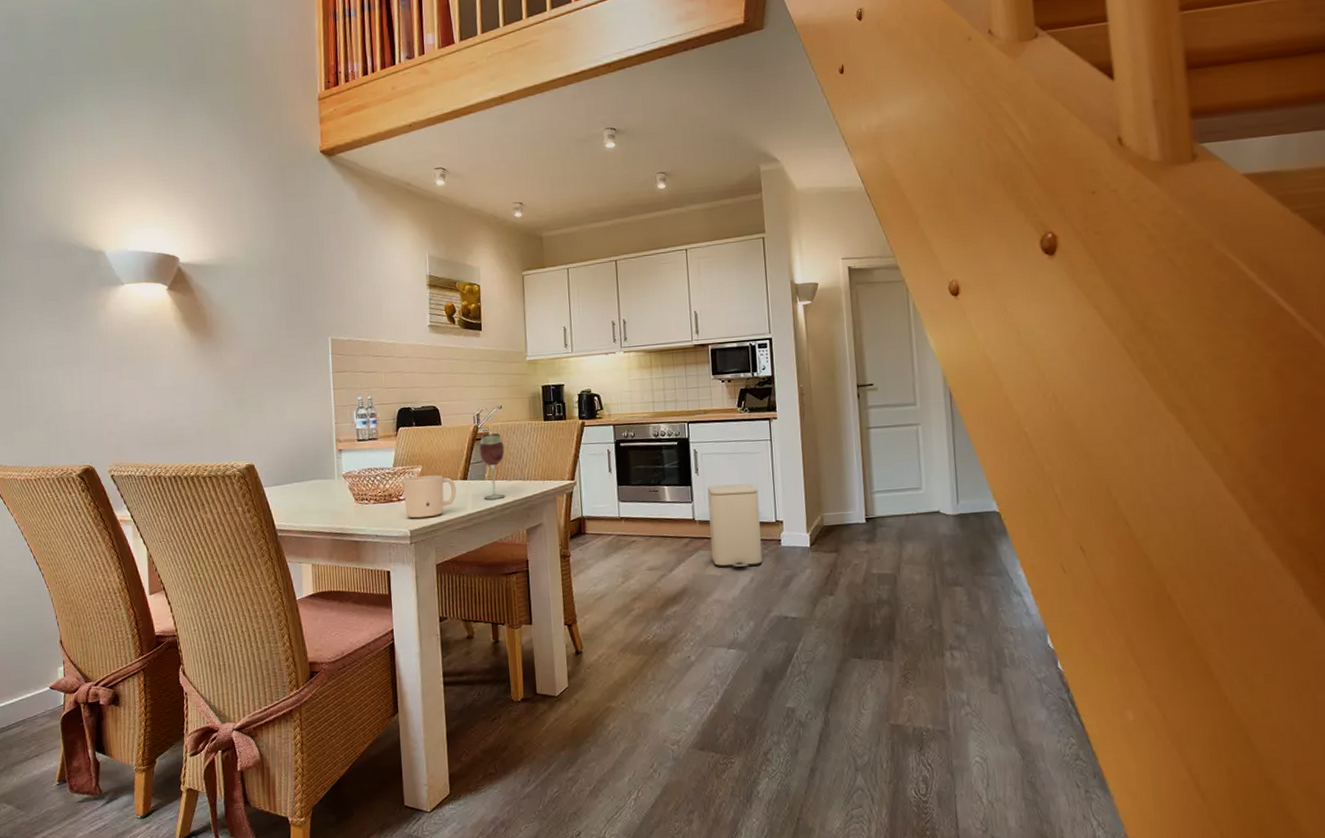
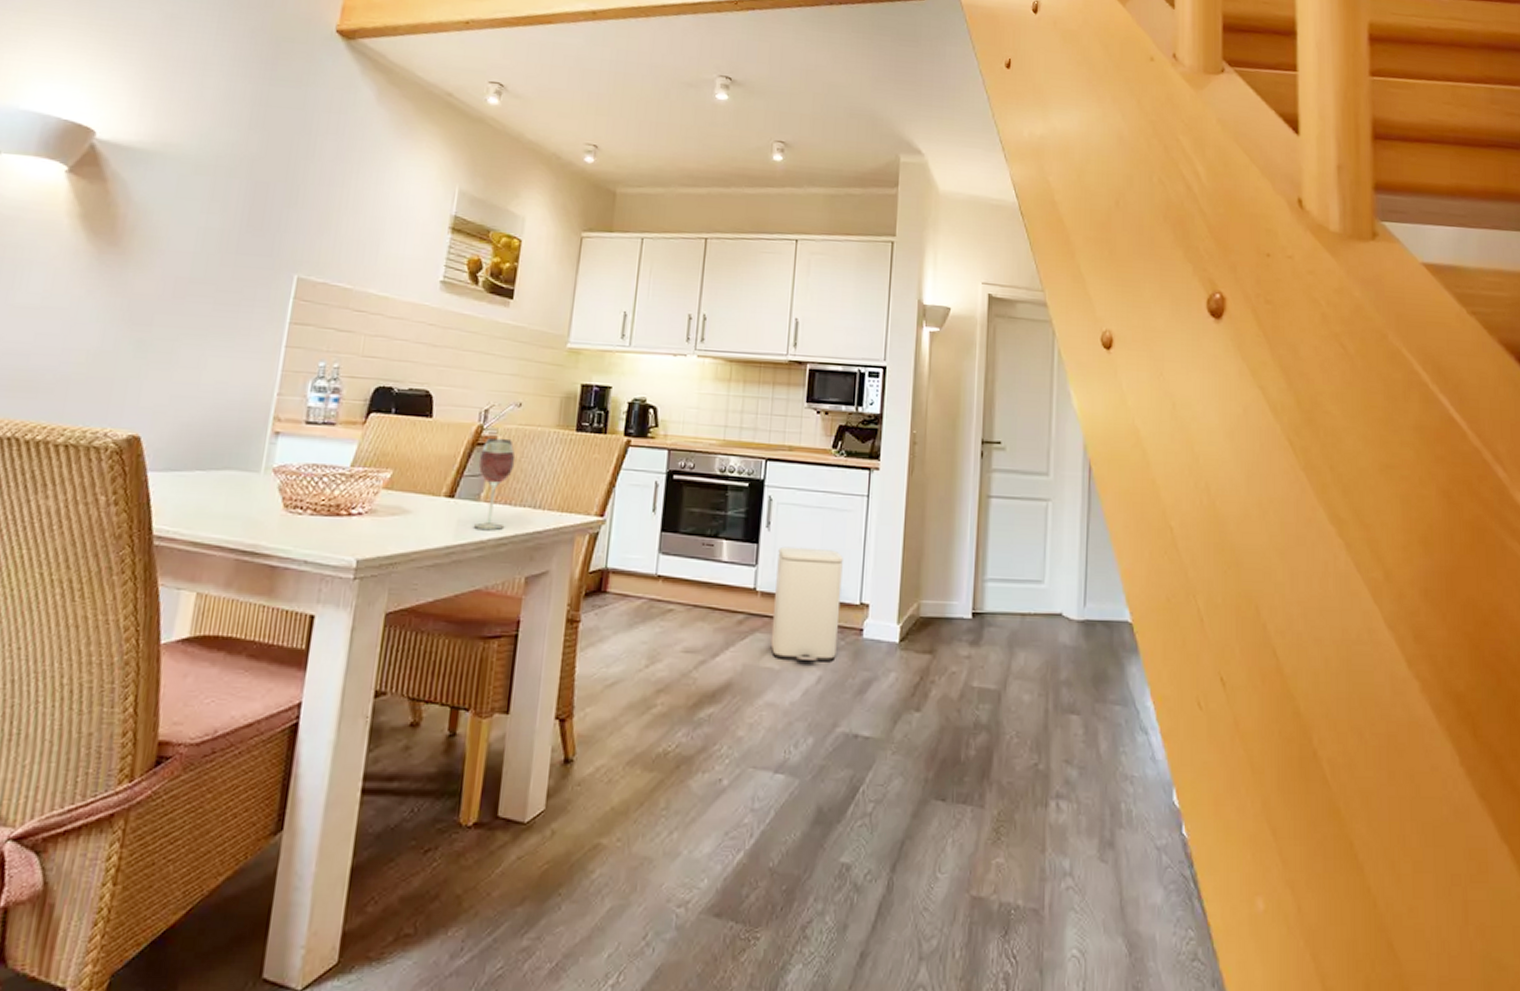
mug: present [403,474,456,519] -> none [356,483,437,545]

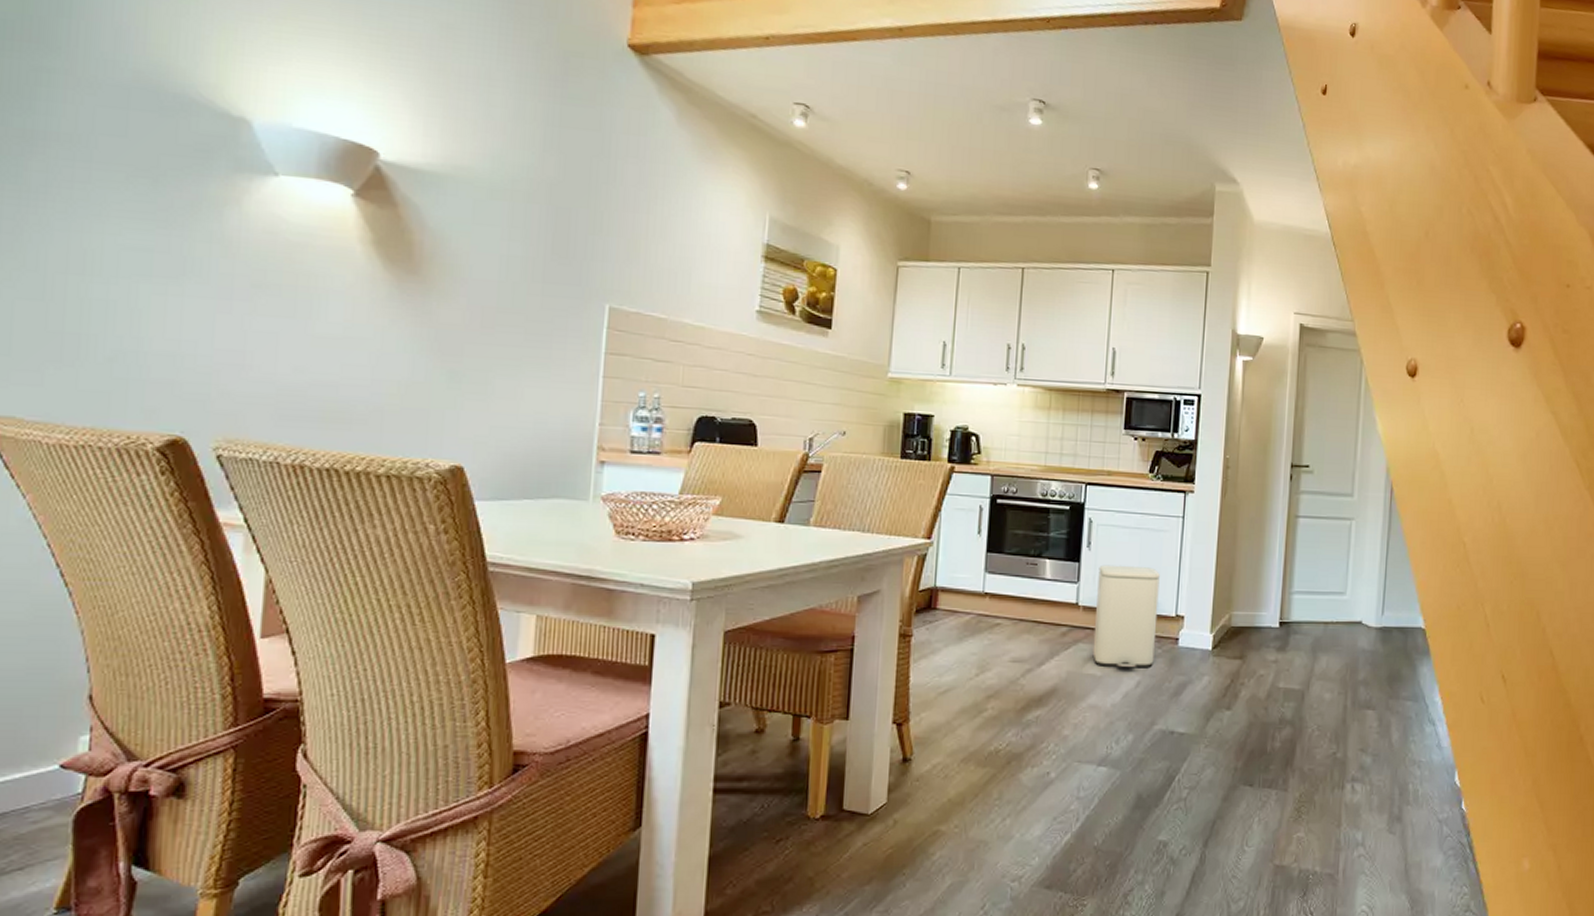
wineglass: present [473,438,516,530] -> none [804,466,842,552]

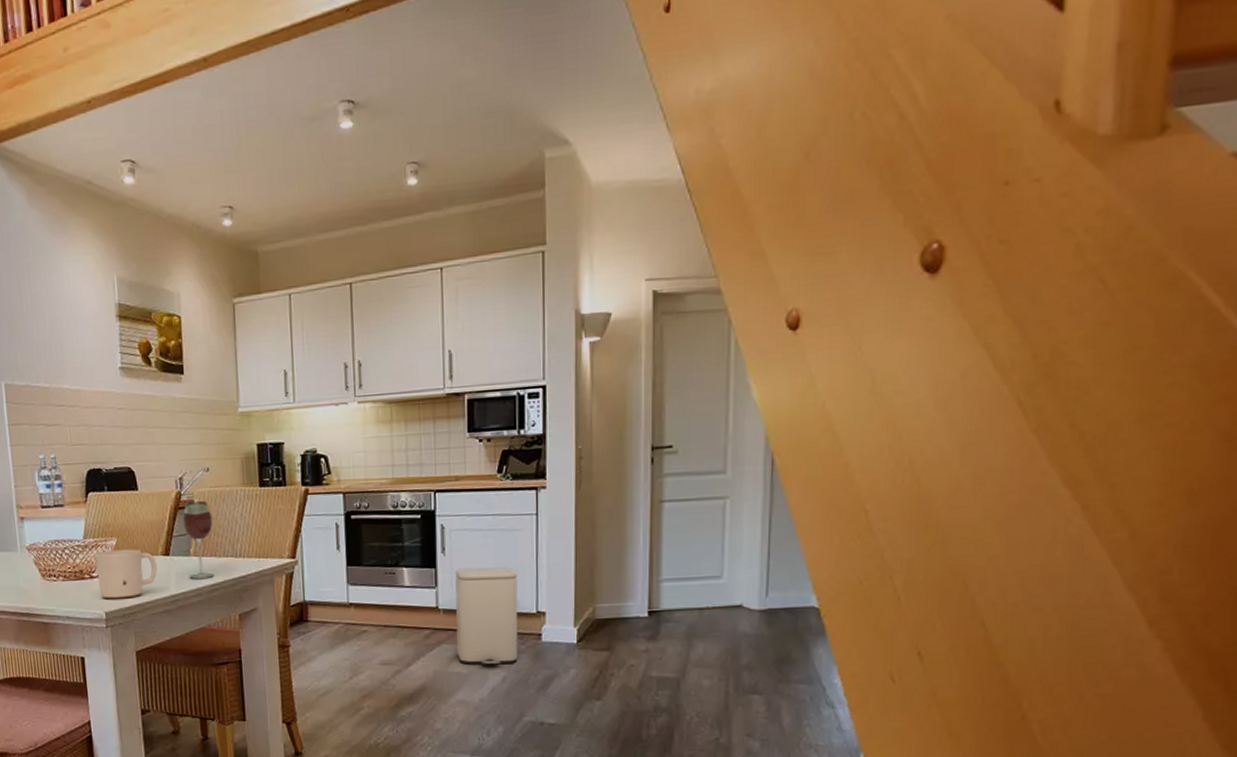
mug: none [689,510,767,568] -> present [95,549,157,599]
wineglass: none [804,466,842,552] -> present [182,501,213,579]

